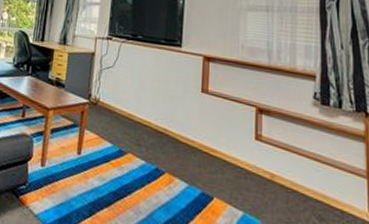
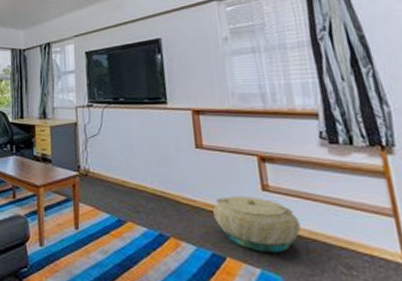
basket: none [208,141,284,199] -> present [213,196,301,253]

